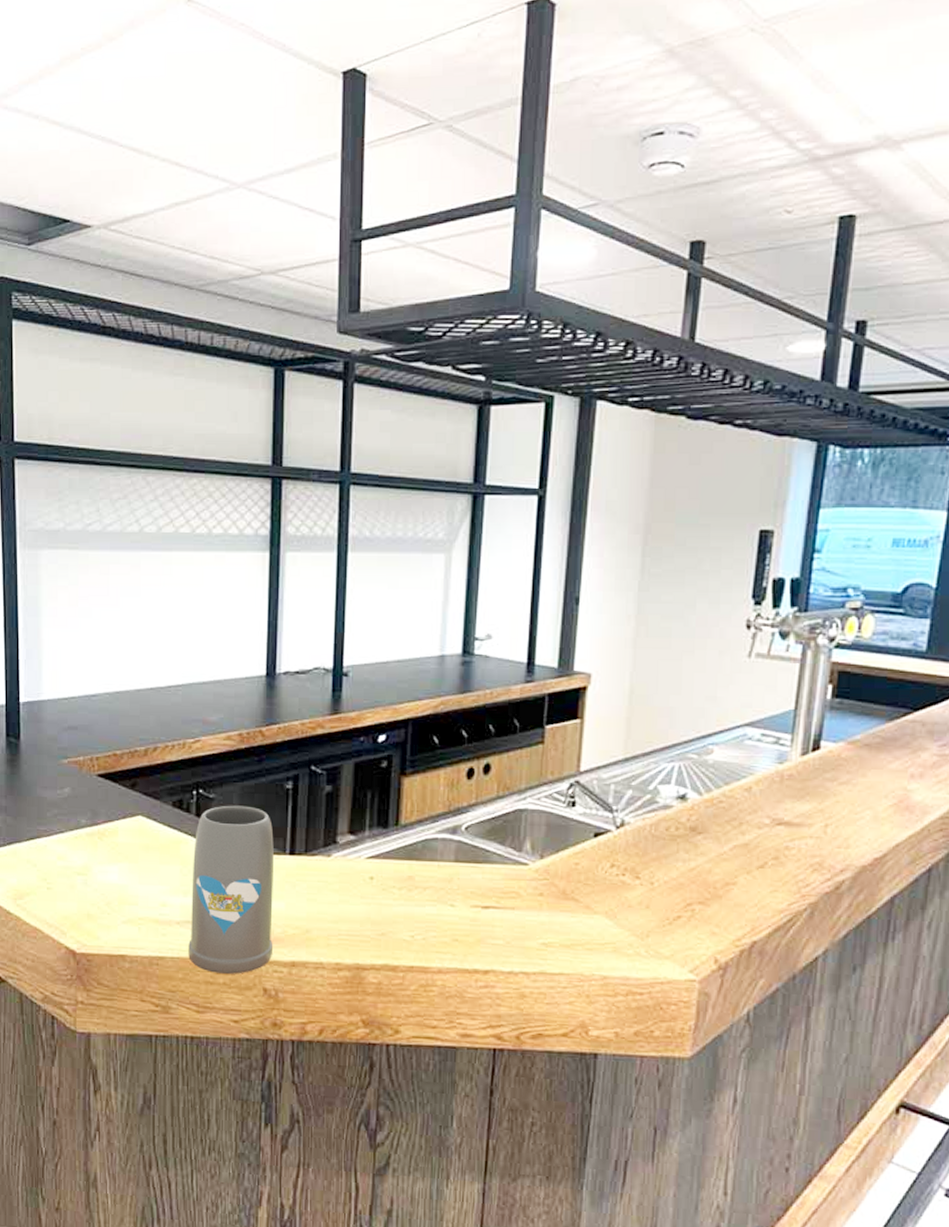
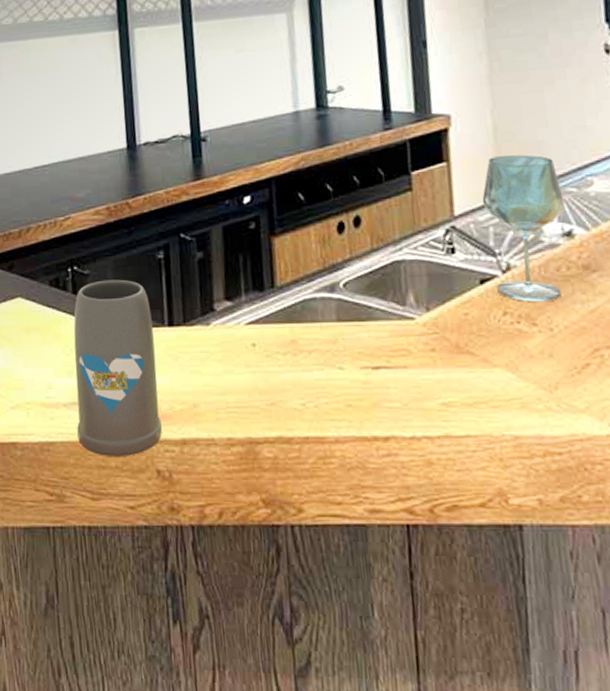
wine glass: none [608,718,684,858] -> present [482,155,565,303]

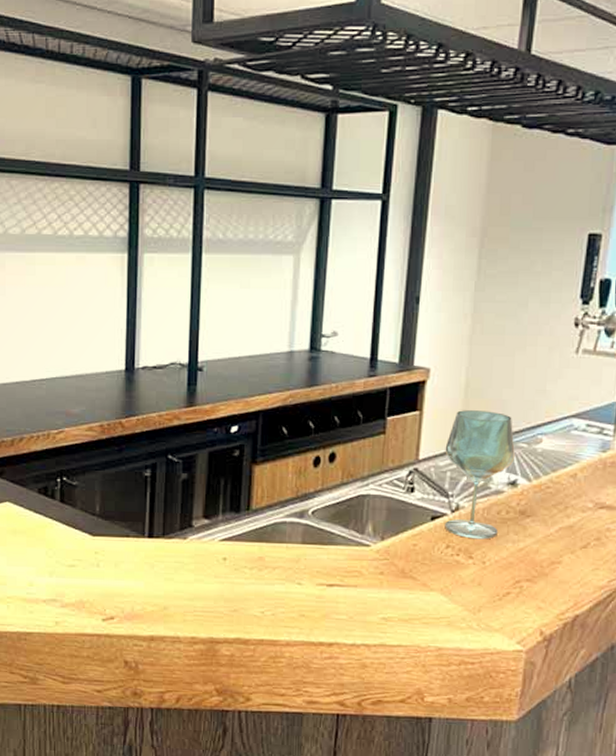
beer mug: present [73,279,162,456] -> none [54,492,133,648]

